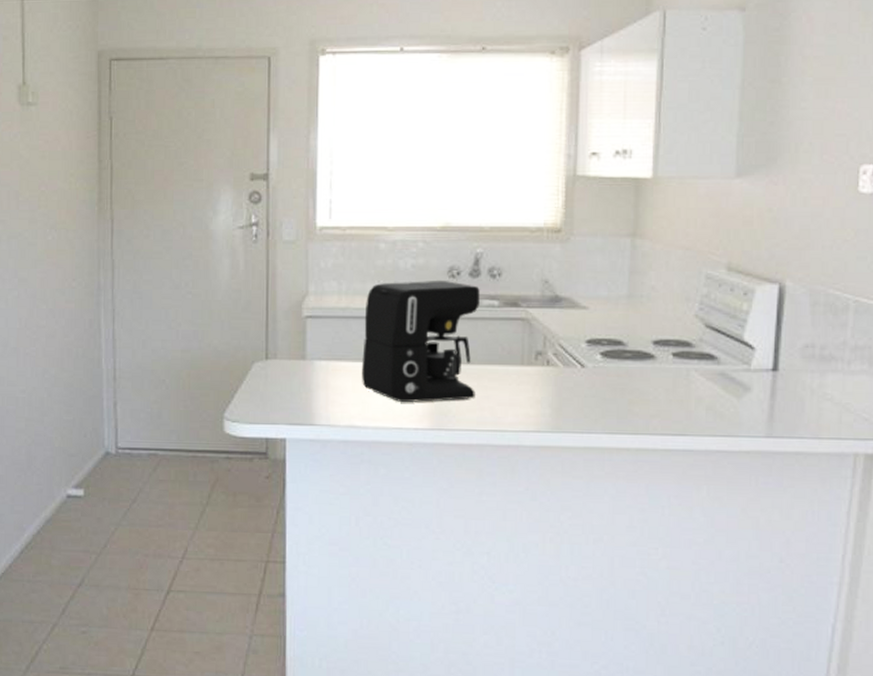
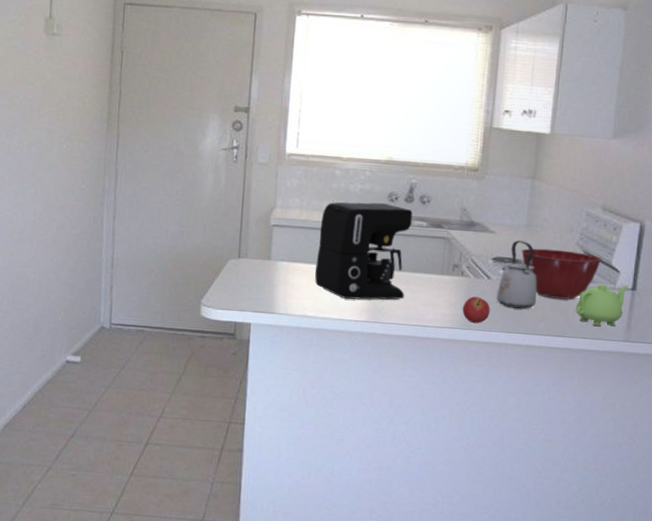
fruit: none [551,391,587,425] -> present [463,296,490,324]
kettle: none [594,316,647,404] -> present [496,240,537,309]
mixing bowl: none [622,324,731,389] -> present [521,248,602,300]
teakettle: none [699,365,768,420] -> present [575,284,629,327]

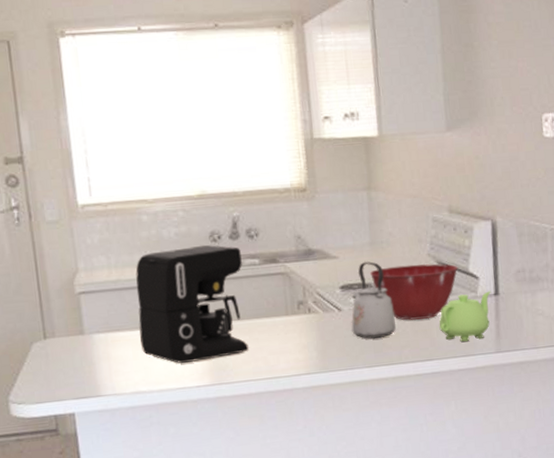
fruit: present [463,296,490,324] -> none [317,333,348,364]

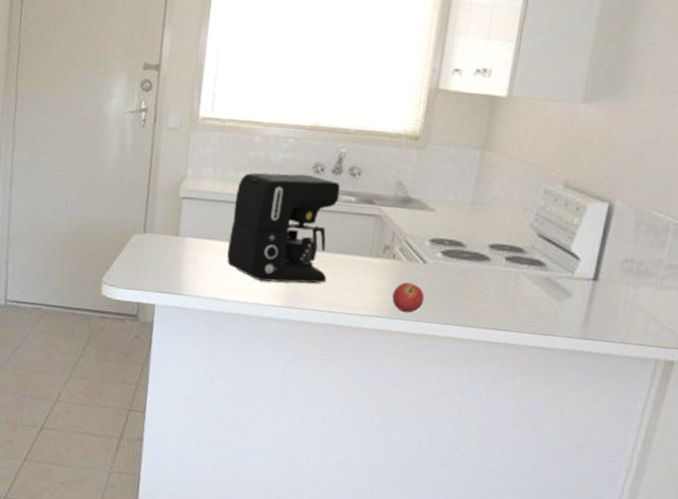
fruit: none [317,333,348,364] -> present [392,282,424,313]
kettle: present [351,261,397,339] -> none [432,220,481,298]
mixing bowl: present [369,263,458,321] -> none [463,229,560,290]
teakettle: present [439,291,491,342] -> none [524,272,590,321]

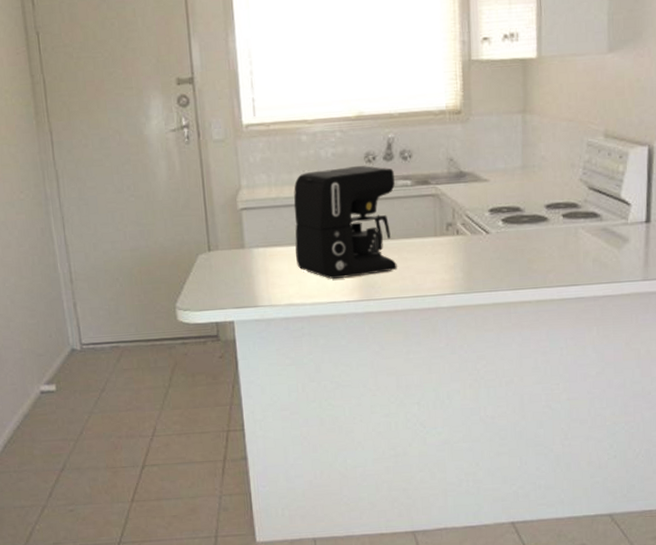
fruit: present [392,282,424,313] -> none [463,255,493,286]

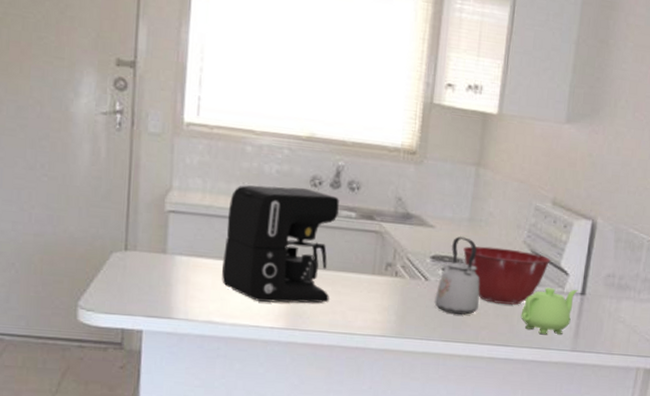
kettle: none [498,185,543,263] -> present [434,236,480,315]
mixing bowl: none [519,188,610,246] -> present [462,246,551,306]
teakettle: none [586,218,642,269] -> present [520,287,578,335]

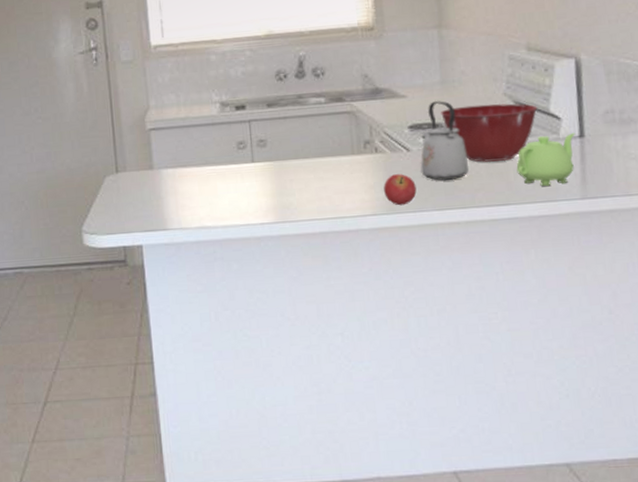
coffee maker: present [222,185,339,303] -> none [203,83,314,200]
fruit: none [396,300,428,332] -> present [384,174,417,206]

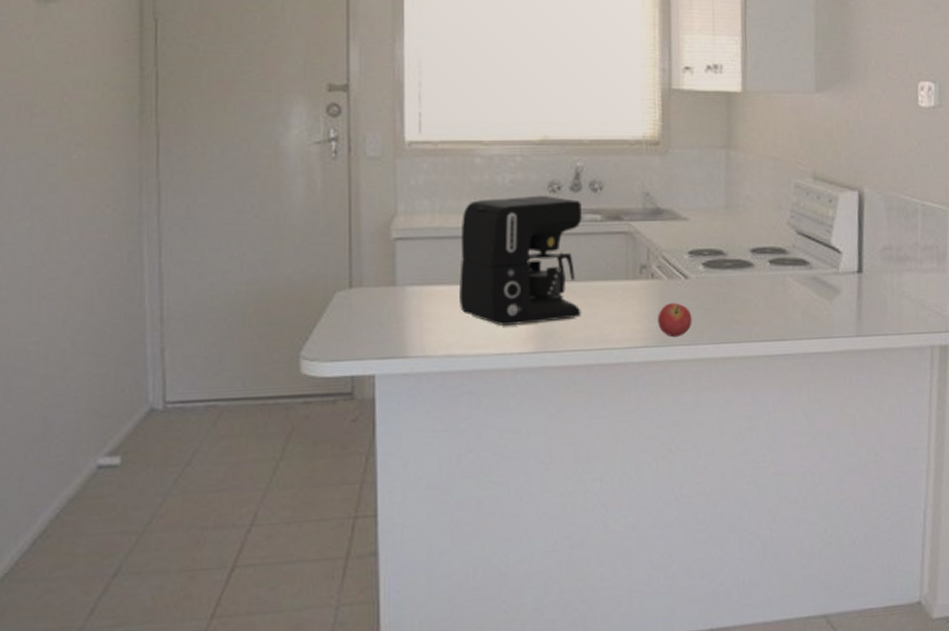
coffee maker: none [203,83,314,200] -> present [459,195,582,326]
kettle: present [420,101,470,181] -> none [698,226,748,313]
mixing bowl: present [440,103,538,163] -> none [722,232,820,295]
teakettle: present [516,132,575,187] -> none [795,267,854,323]

